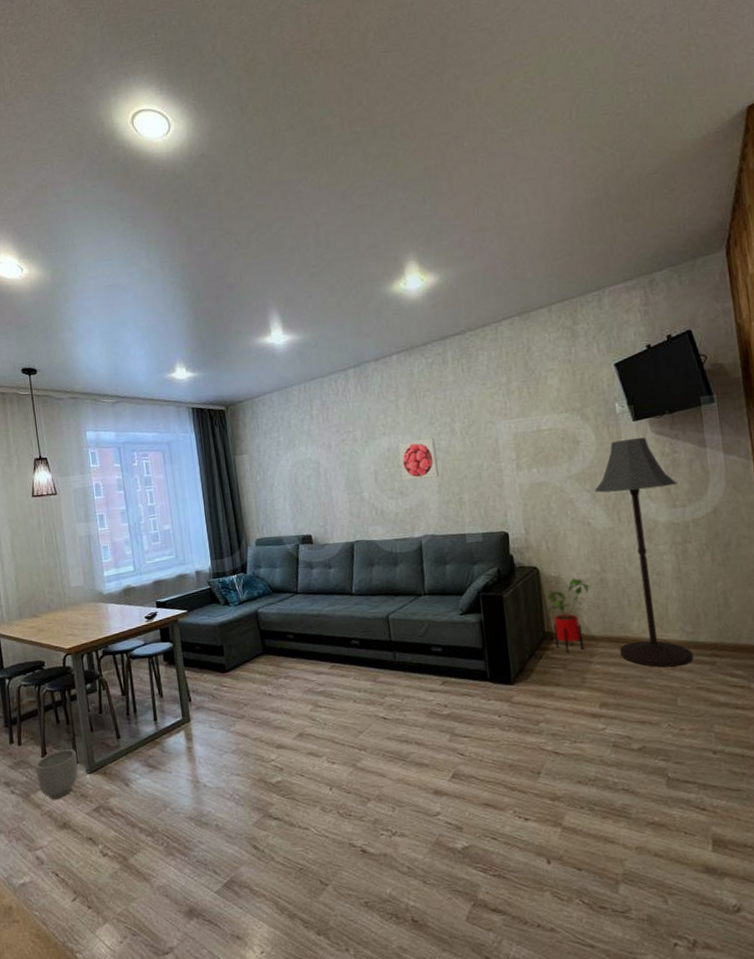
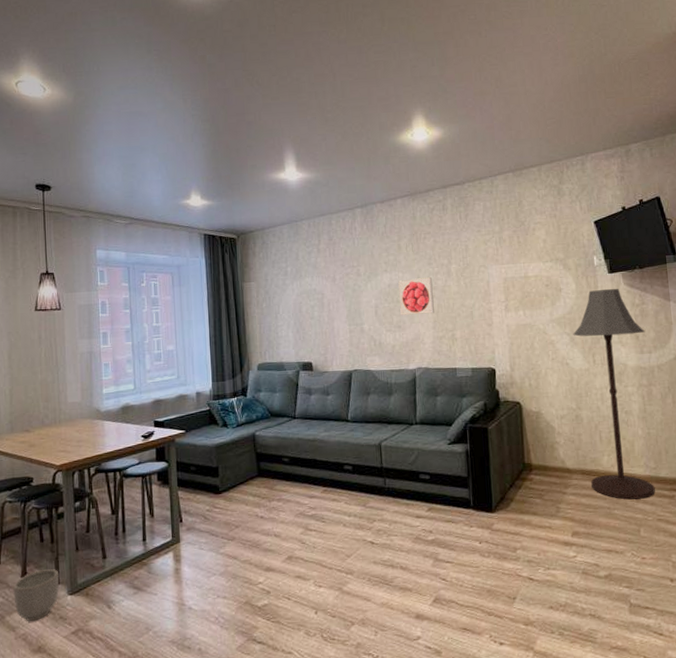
house plant: present [543,578,592,653] -> none [525,414,568,484]

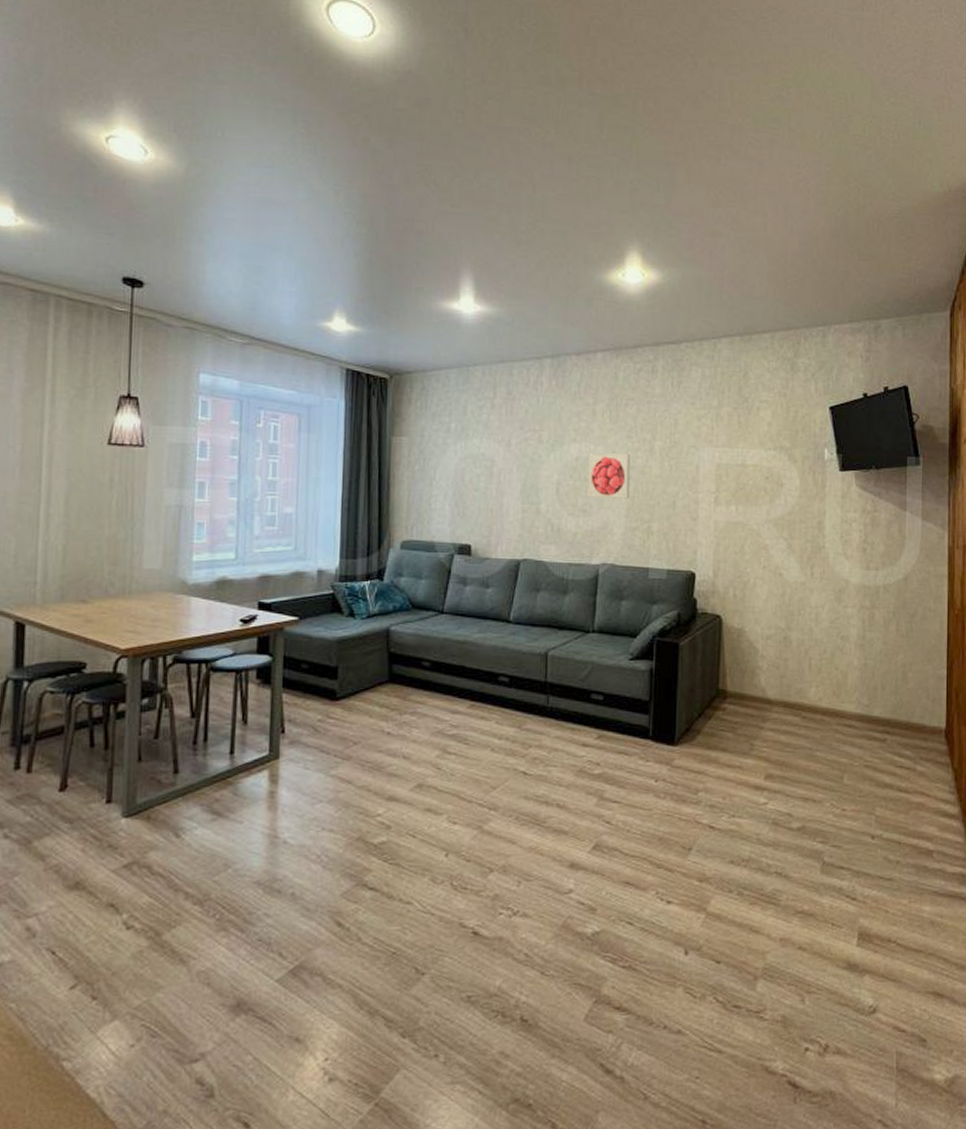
planter: present [13,569,60,621] -> none [46,783,113,848]
floor lamp: present [573,288,655,500] -> none [791,489,874,740]

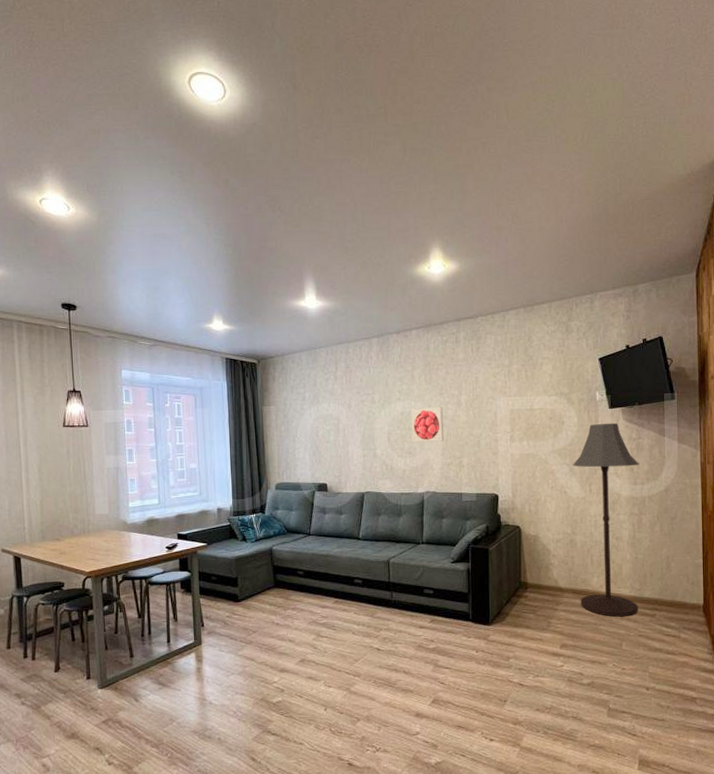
floor lamp: none [791,489,874,740] -> present [572,423,639,617]

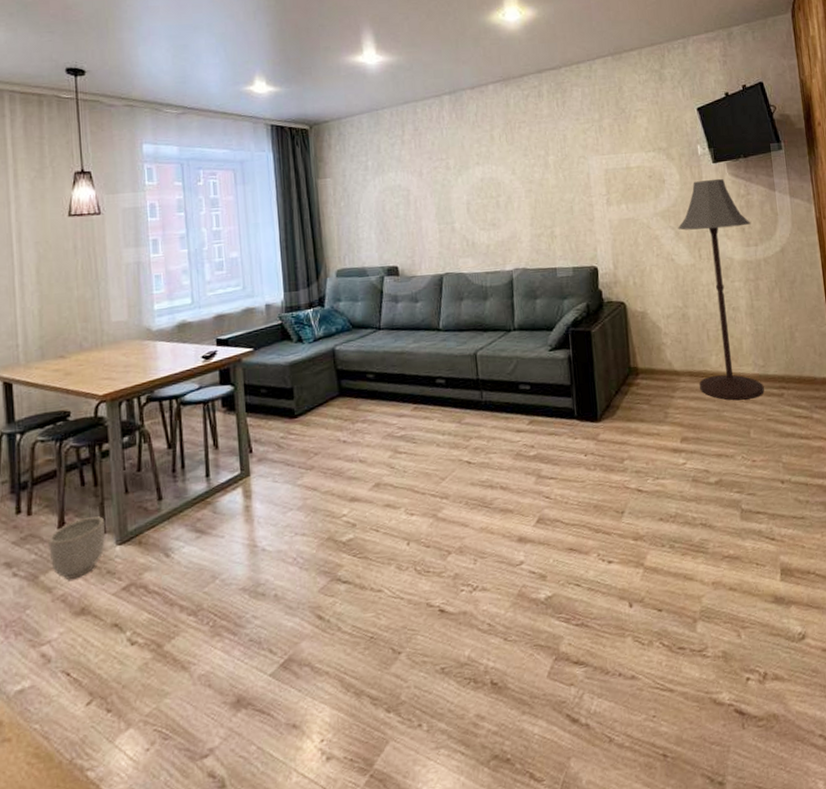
planter: none [47,665,90,711] -> present [48,516,106,579]
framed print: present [411,407,444,442] -> none [492,170,532,212]

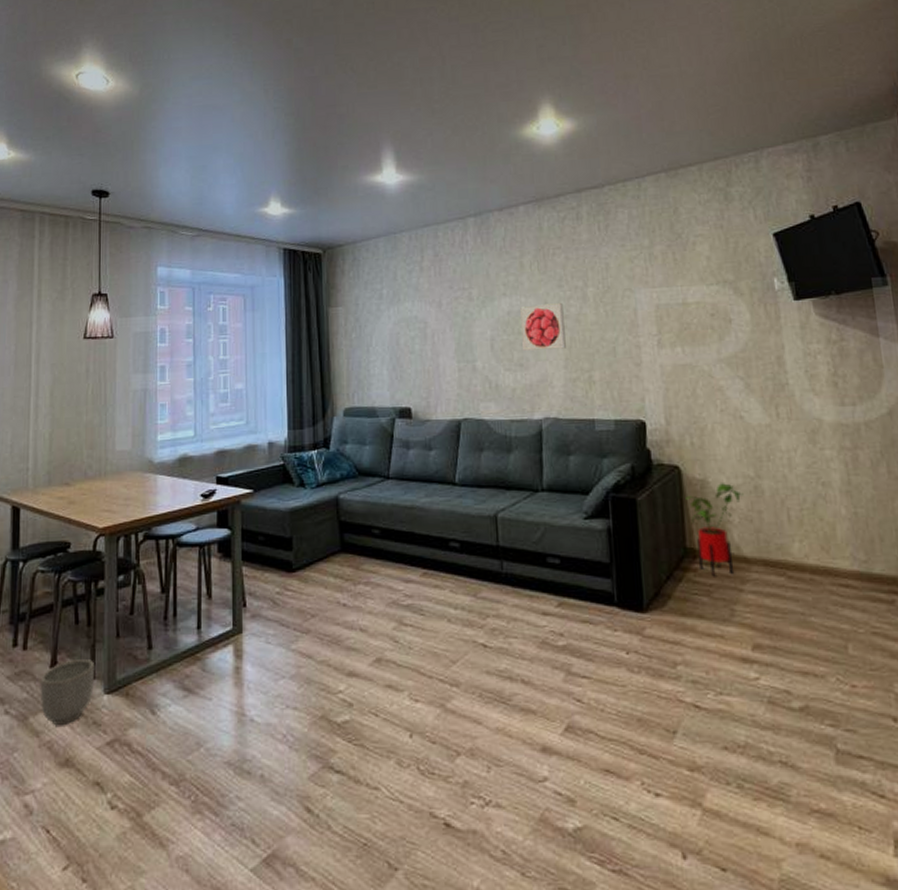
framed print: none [492,170,532,212] -> present [520,303,566,351]
house plant: none [630,313,674,389] -> present [685,483,744,577]
floor lamp: present [678,178,764,400] -> none [748,319,868,603]

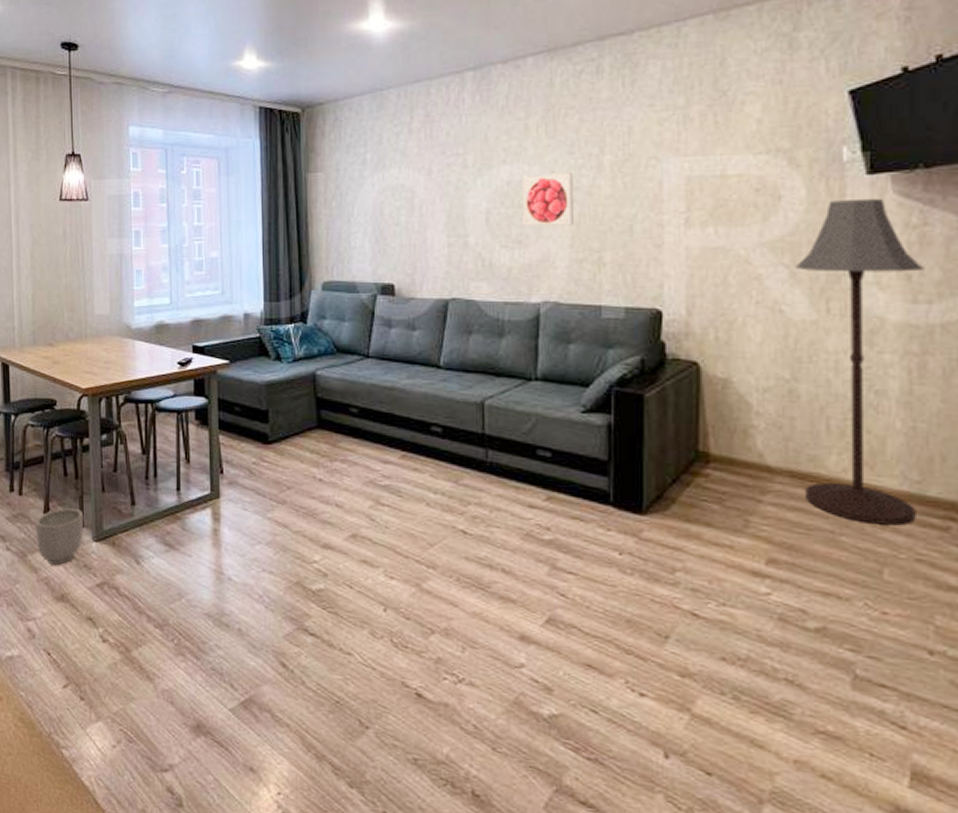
house plant: present [685,483,744,577] -> none [703,384,774,485]
floor lamp: none [748,319,868,603] -> present [795,198,924,526]

